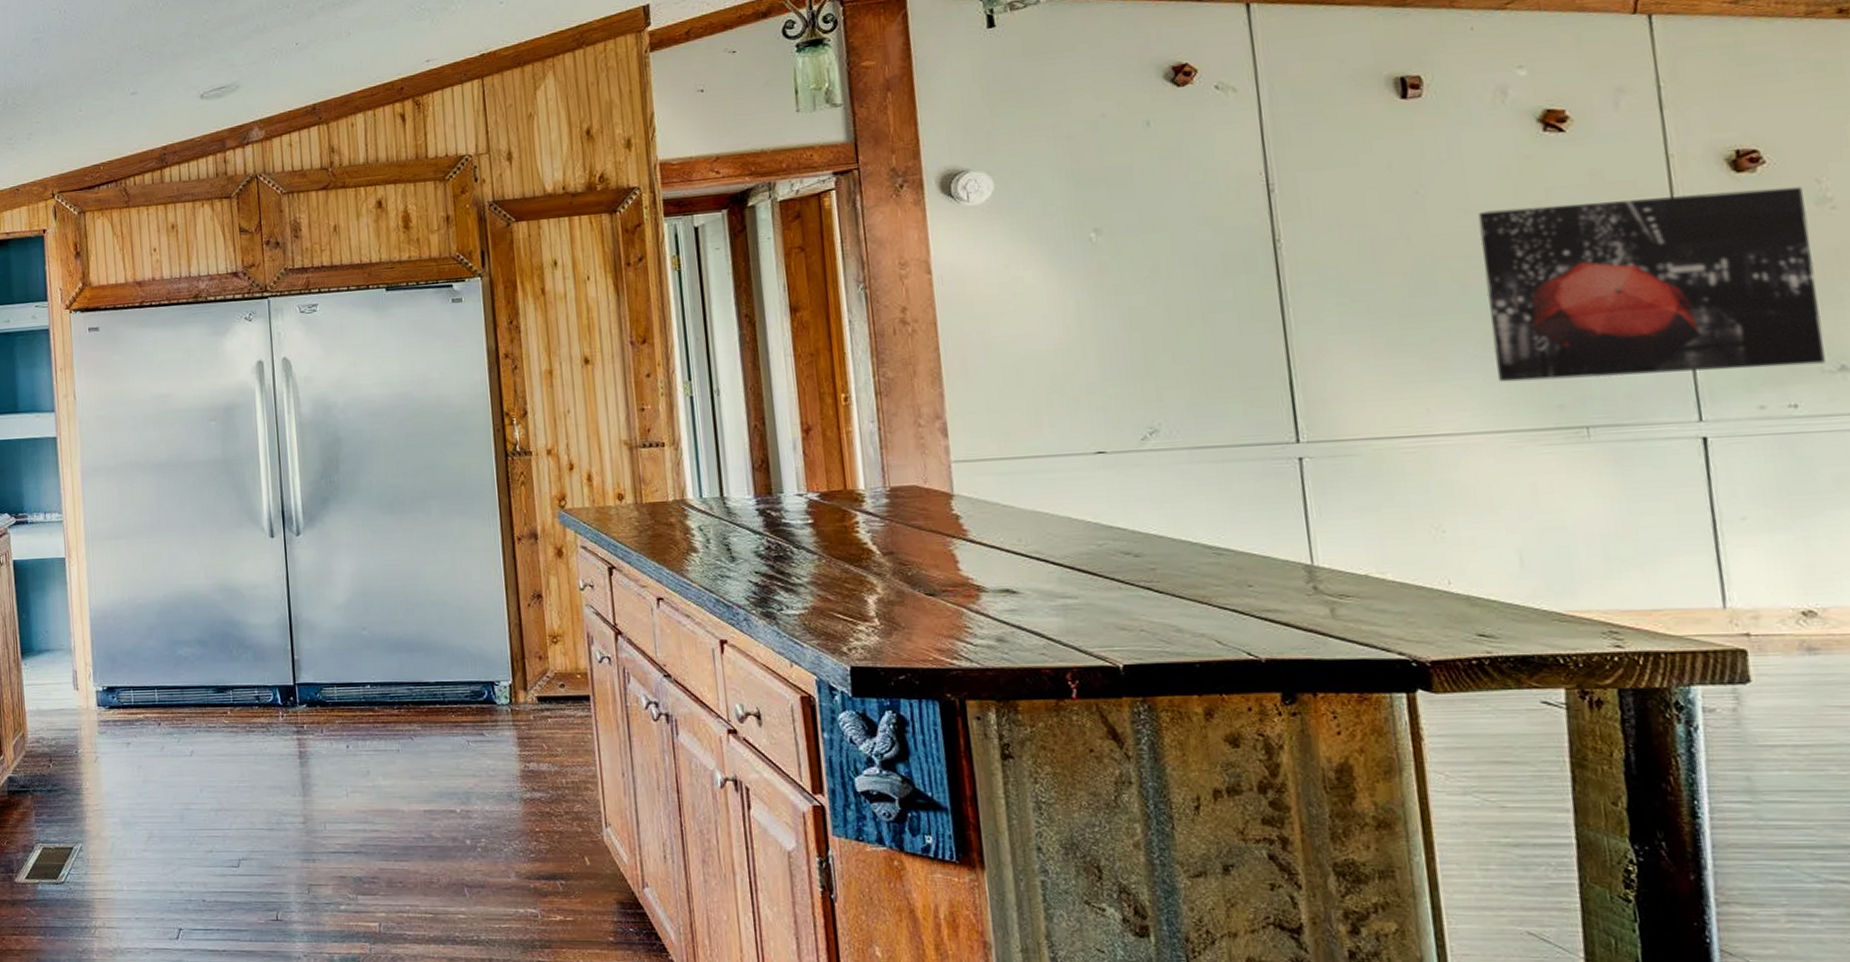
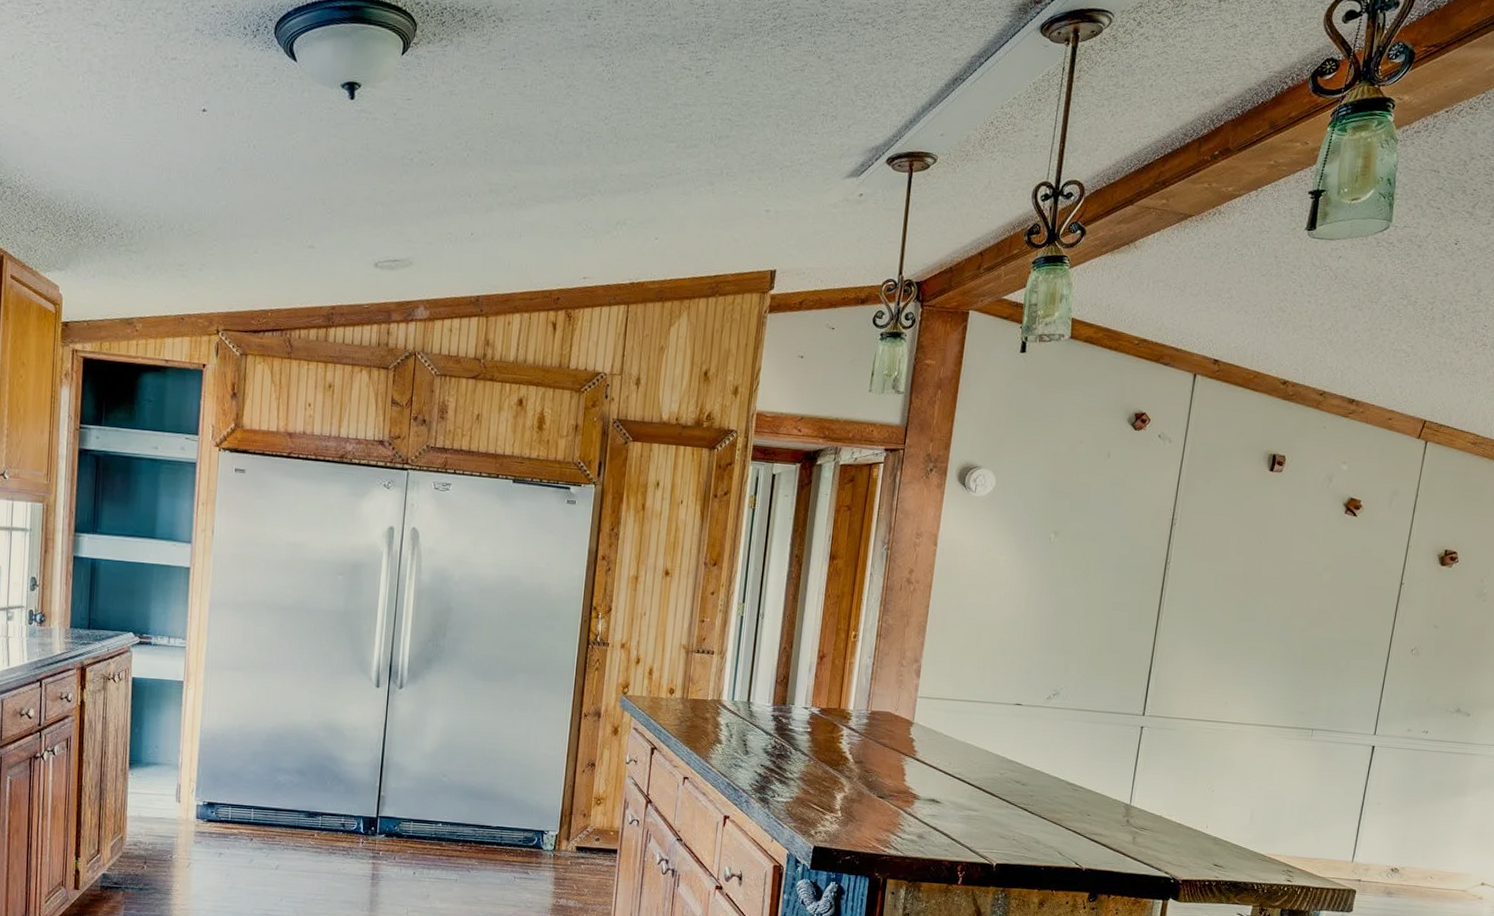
wall art: present [1477,186,1826,382] -> none [1272,565,1473,706]

